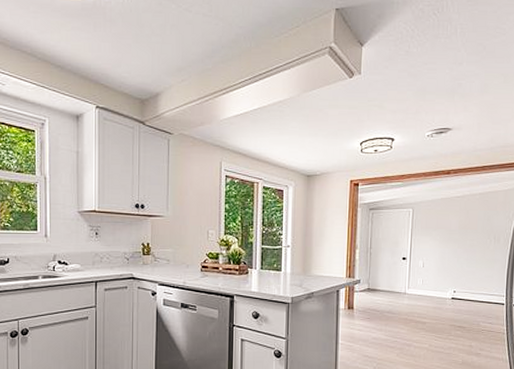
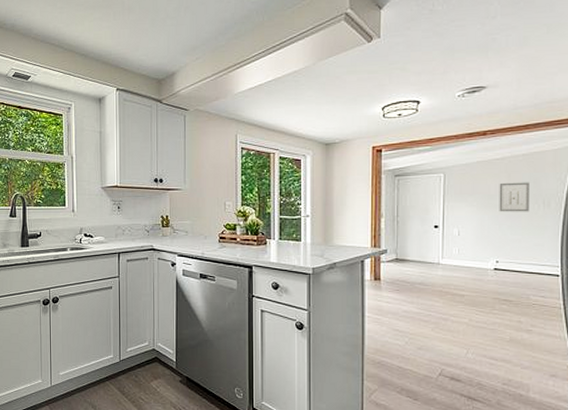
wall art: none [458,219,484,247] -> present [499,182,529,212]

